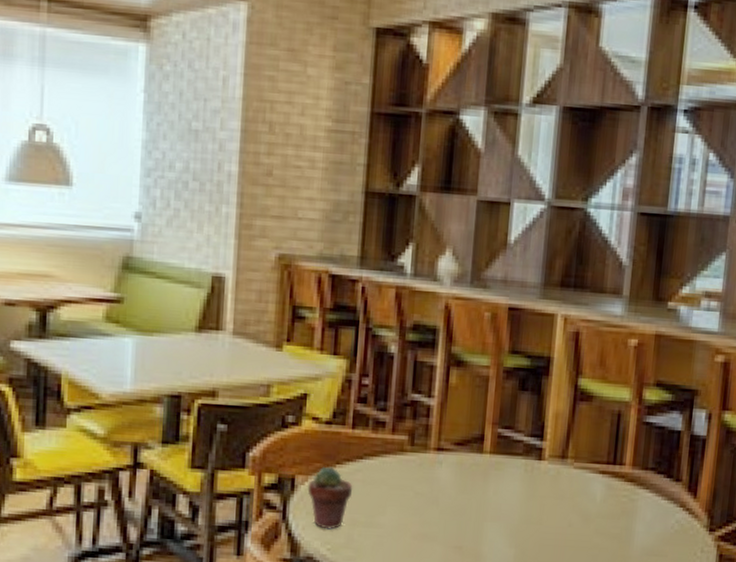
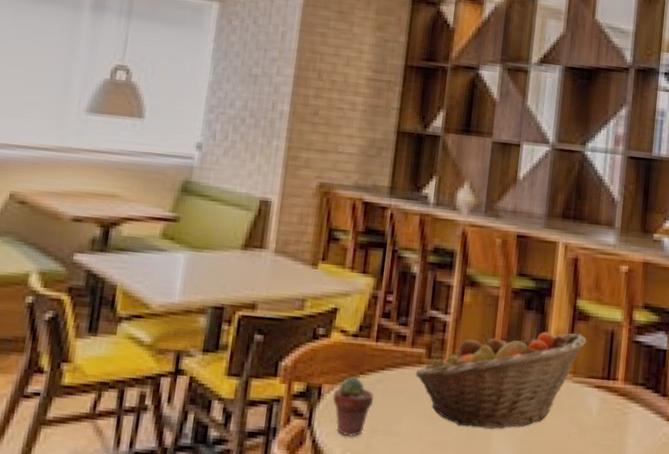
fruit basket: none [397,414,589,519] -> present [415,331,586,429]

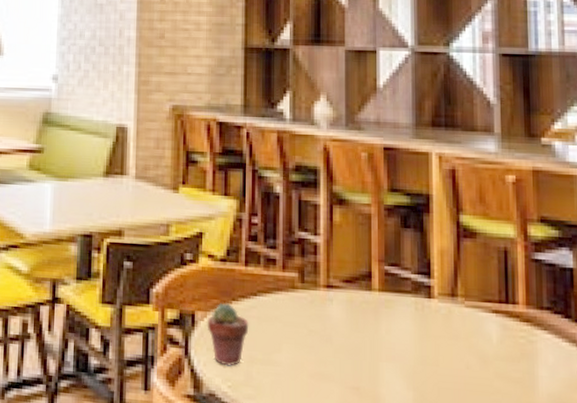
fruit basket: present [415,331,586,429] -> none [290,251,476,359]

